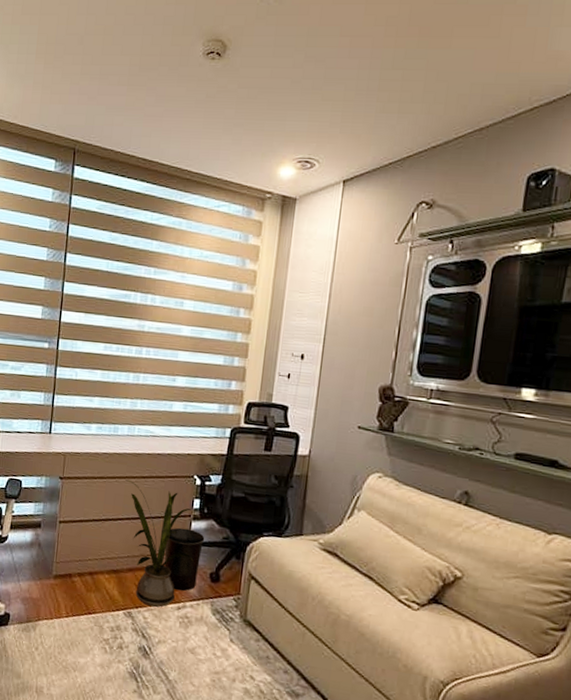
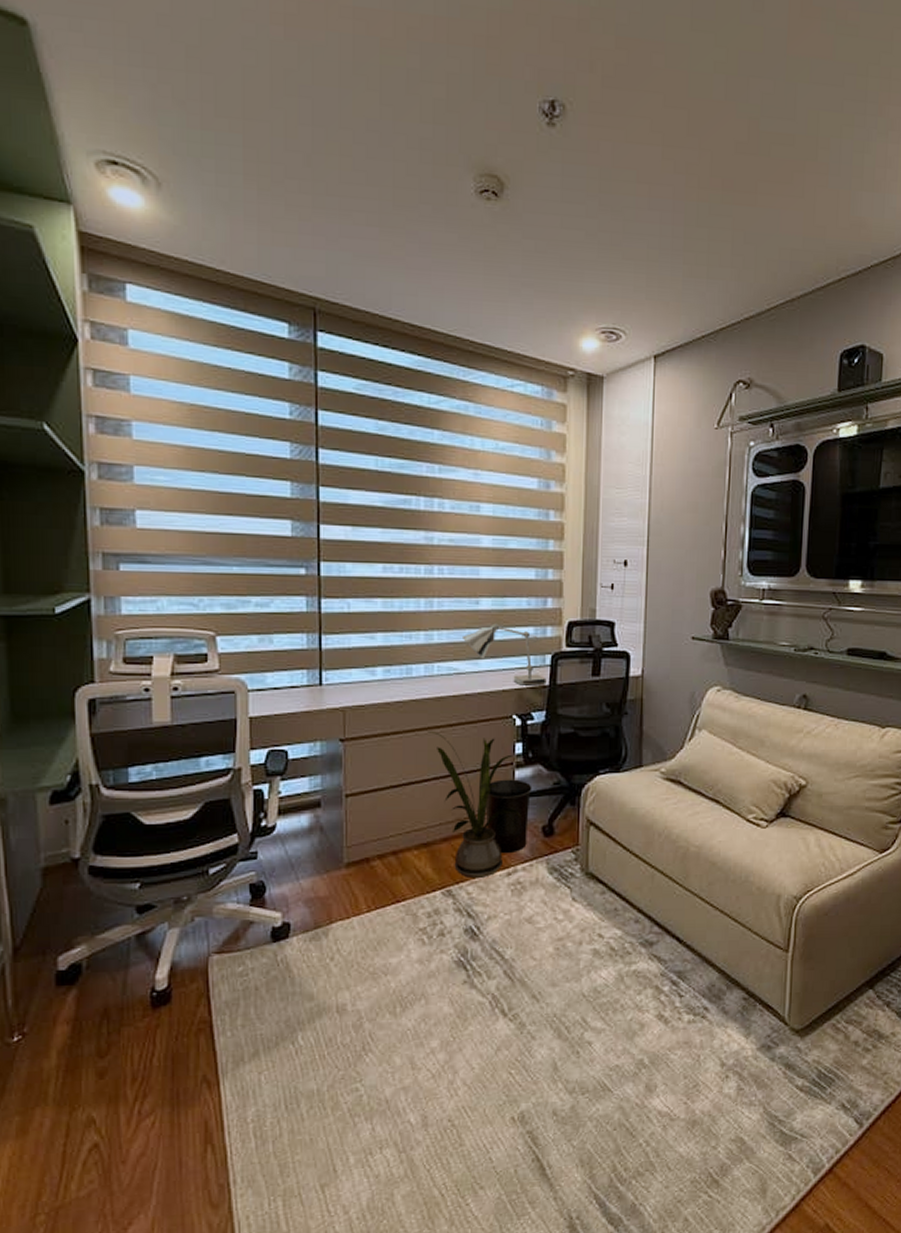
desk lamp: none [160,398,225,453] -> present [463,623,547,686]

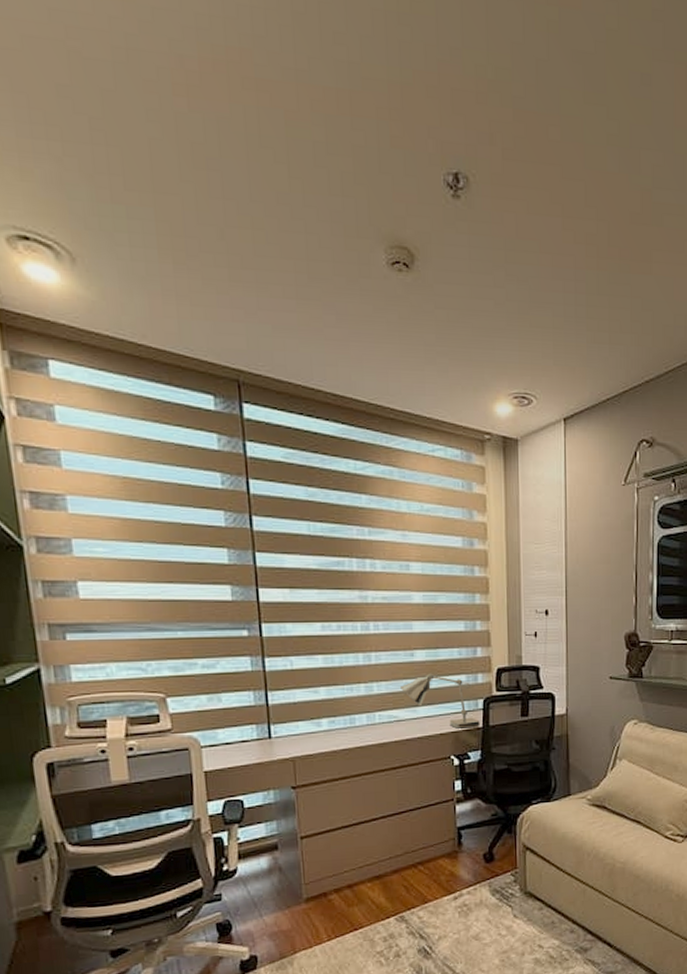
house plant: present [428,730,518,878] -> none [373,774,461,904]
waste bin: present [485,779,532,854] -> none [430,813,473,881]

